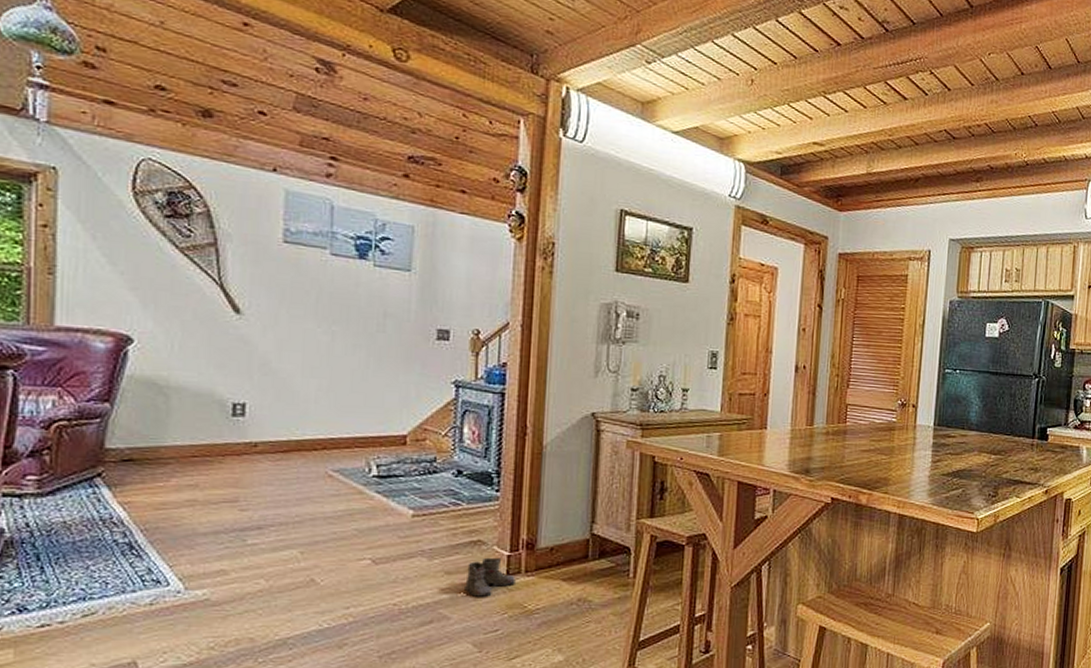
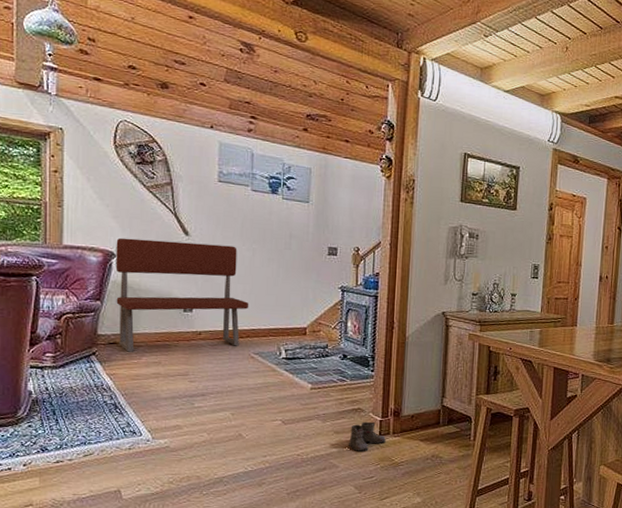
bench: none [133,316,327,472] -> present [115,237,249,352]

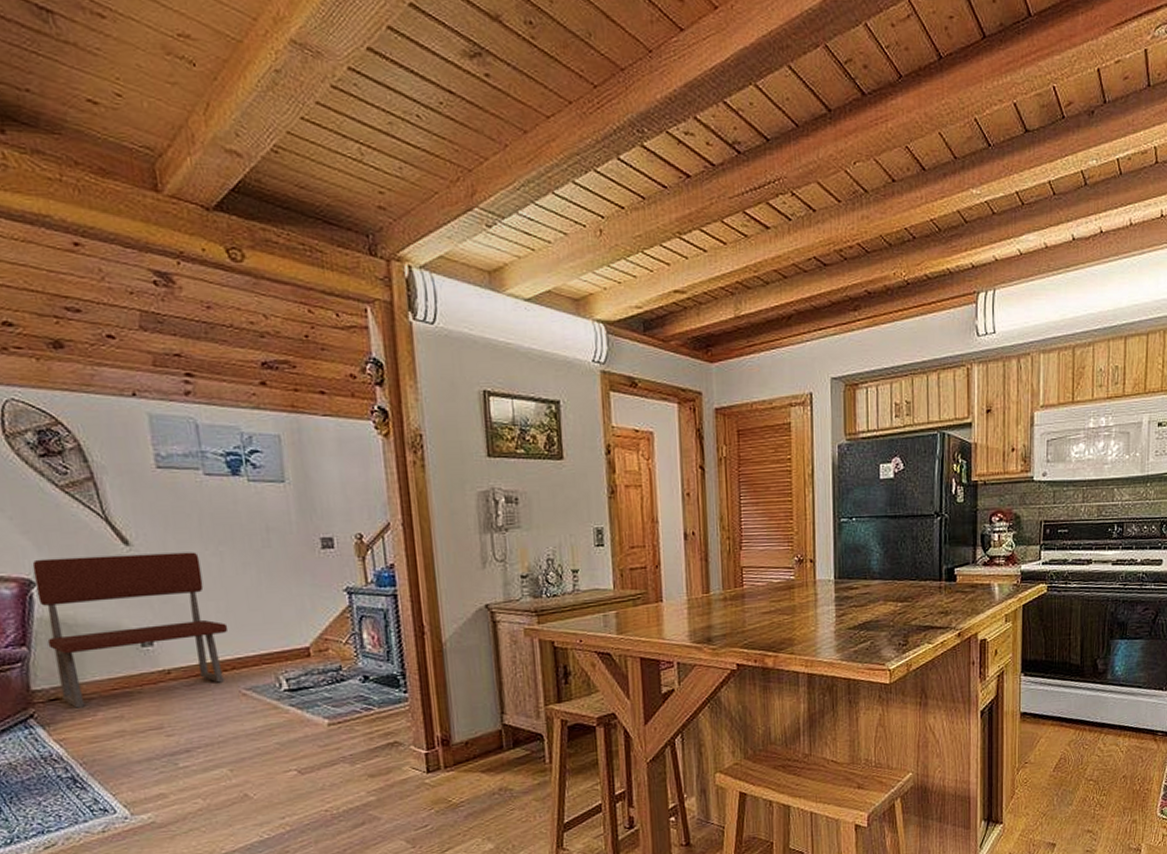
boots: present [349,421,386,452] -> none [388,756,437,796]

